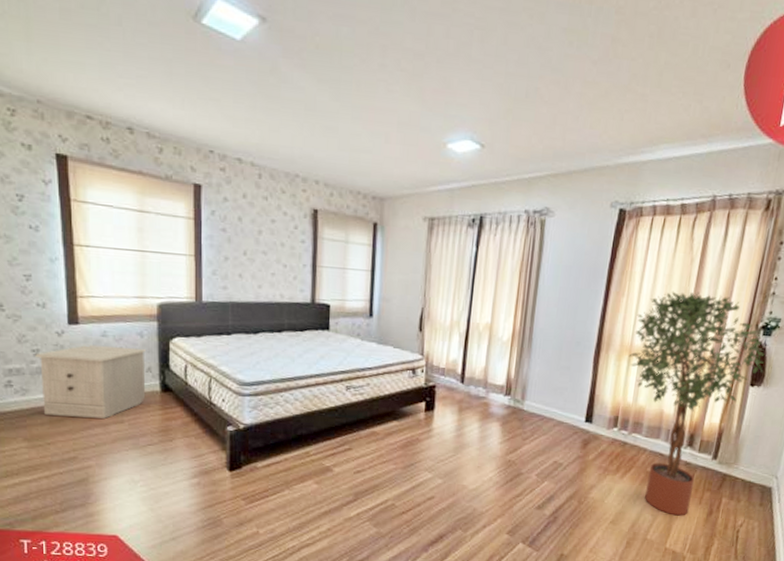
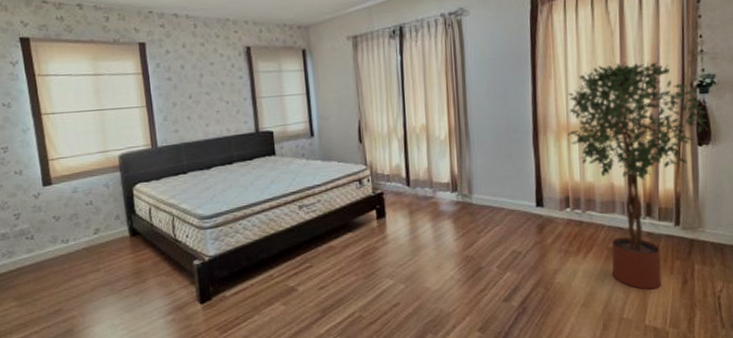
nightstand: present [35,344,147,419] -> none [17,198,117,273]

